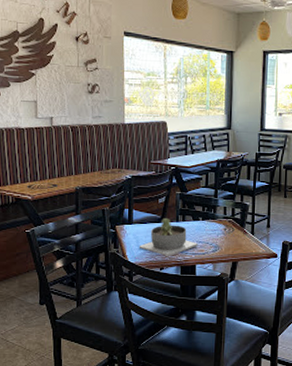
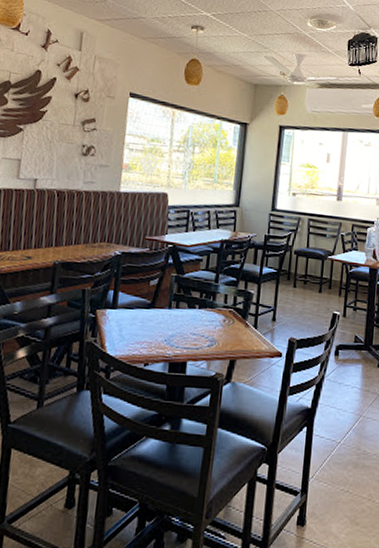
succulent planter: present [138,217,198,256] -> none [121,303,191,350]

